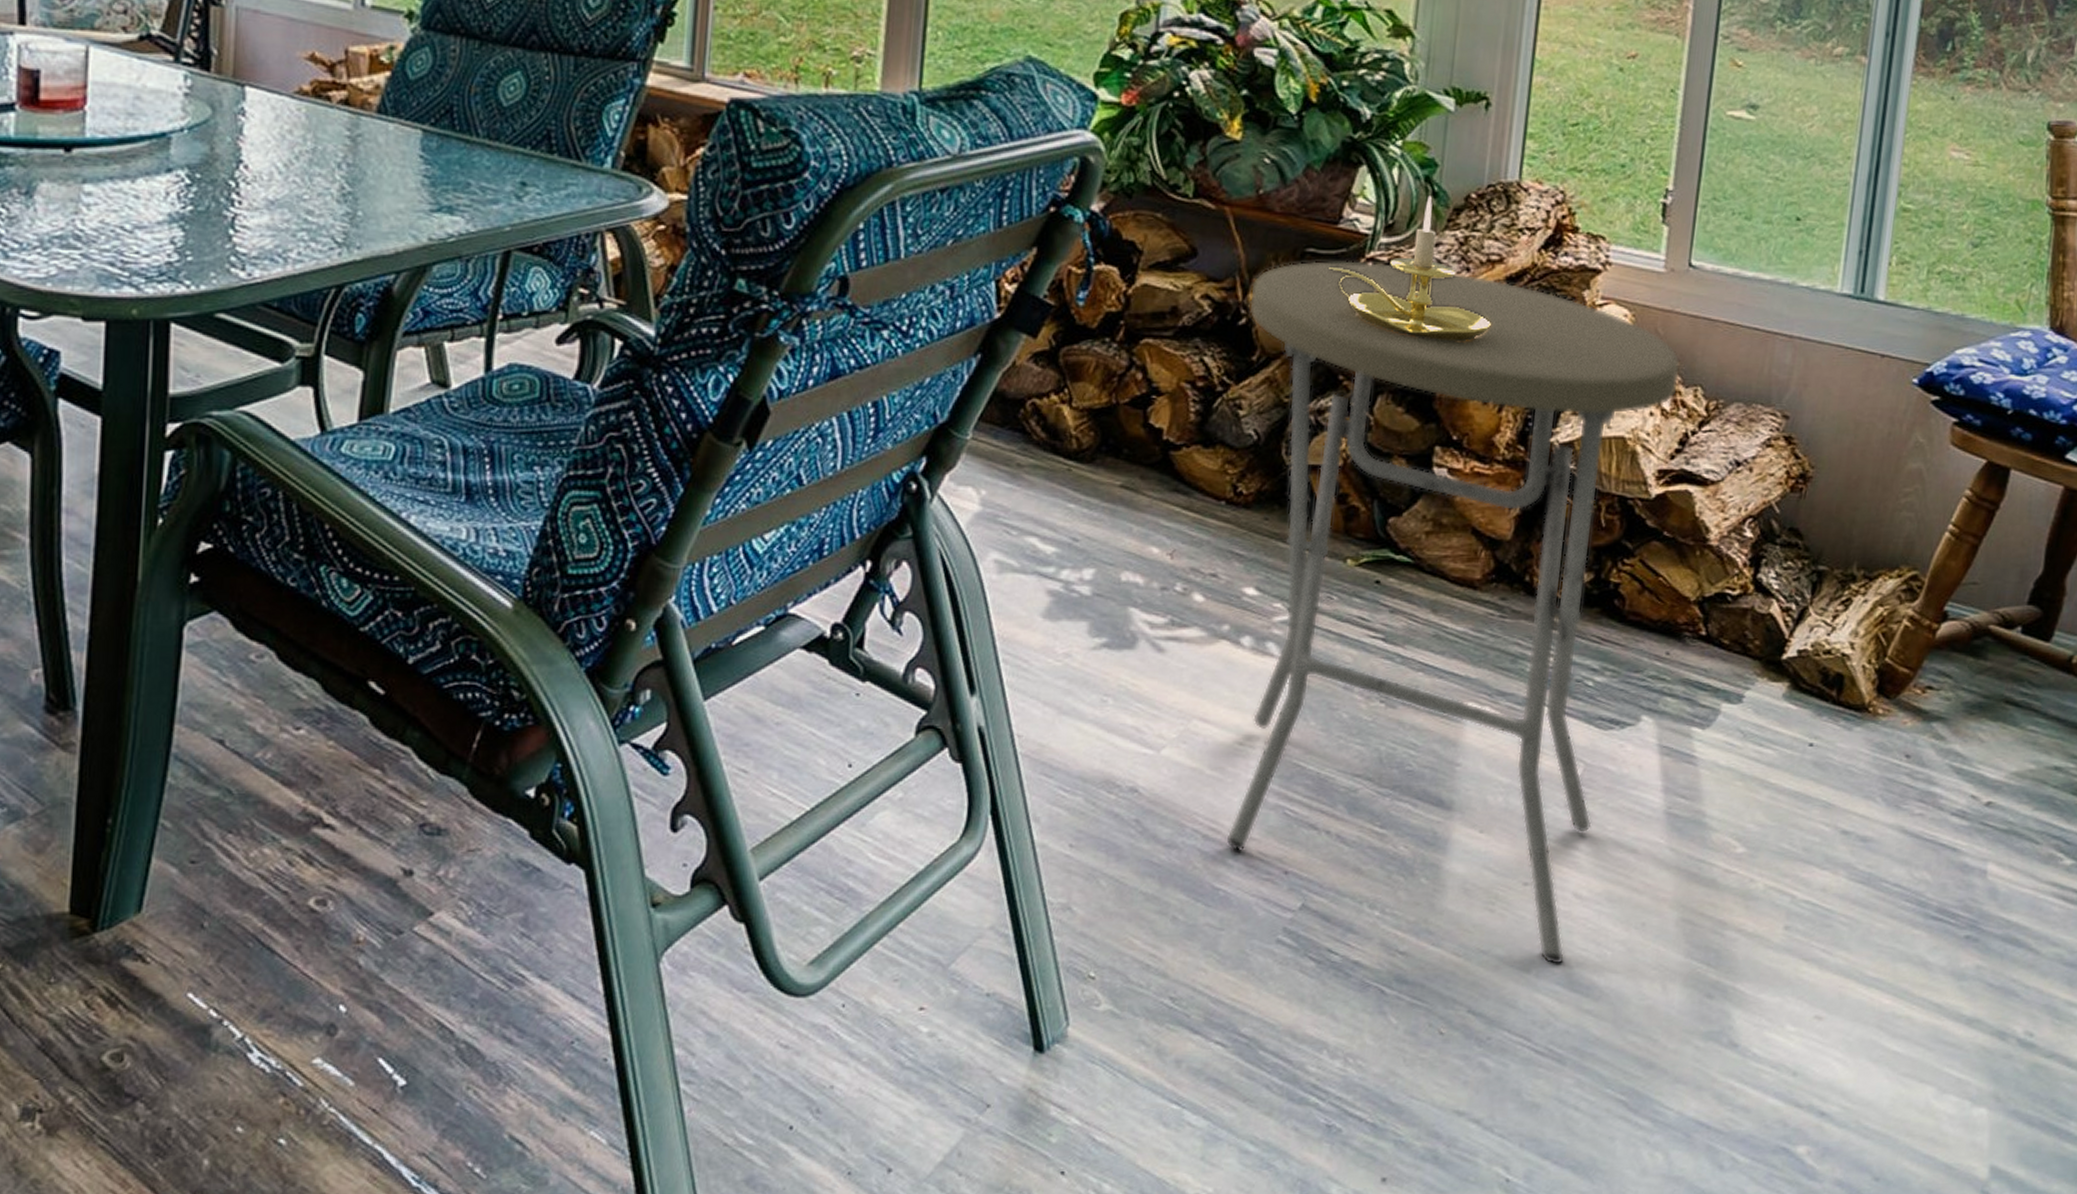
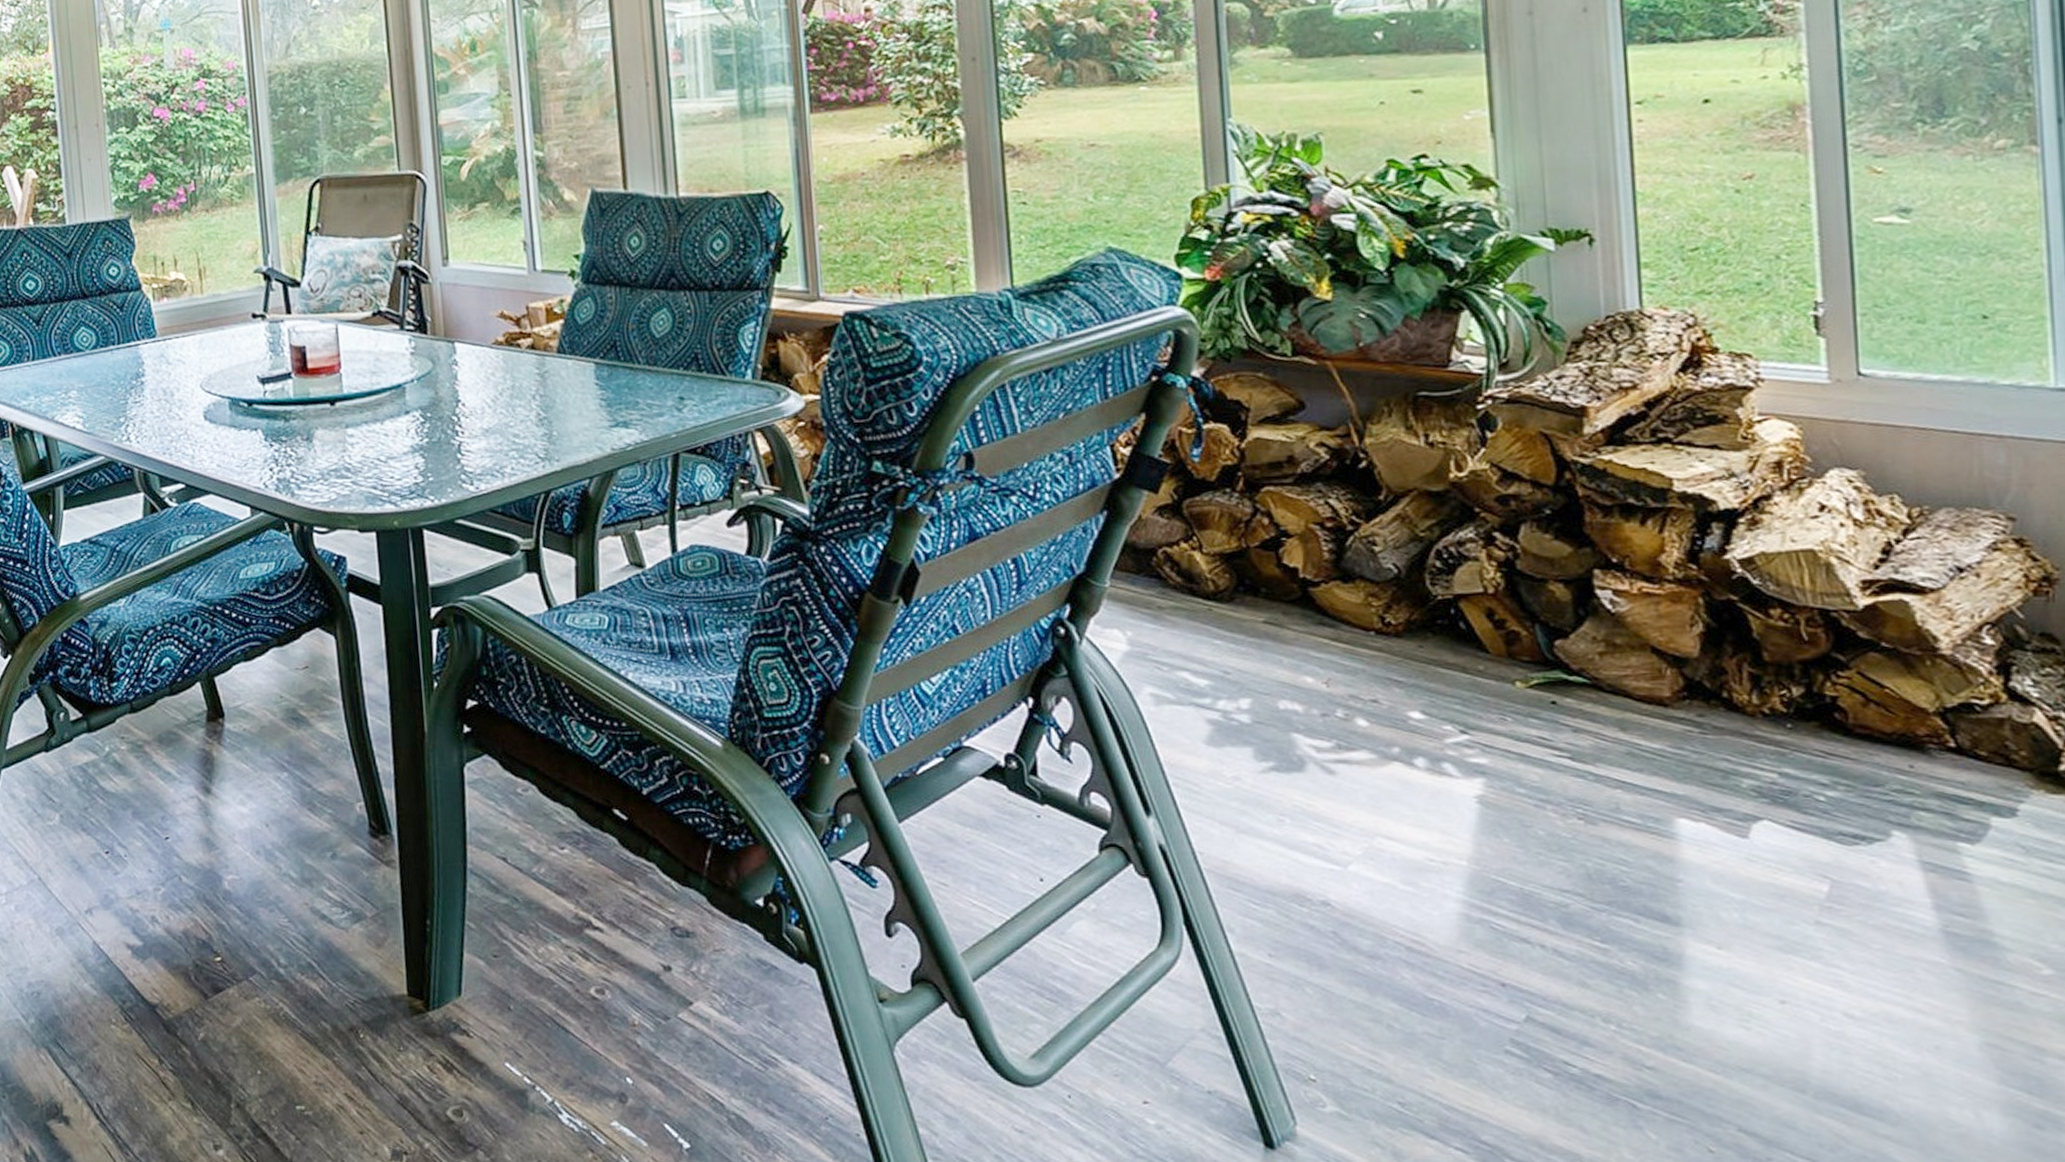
side table: present [1226,260,1681,966] -> none [1366,398,1870,1087]
candle holder: present [1329,195,1491,341] -> none [1445,332,1635,468]

